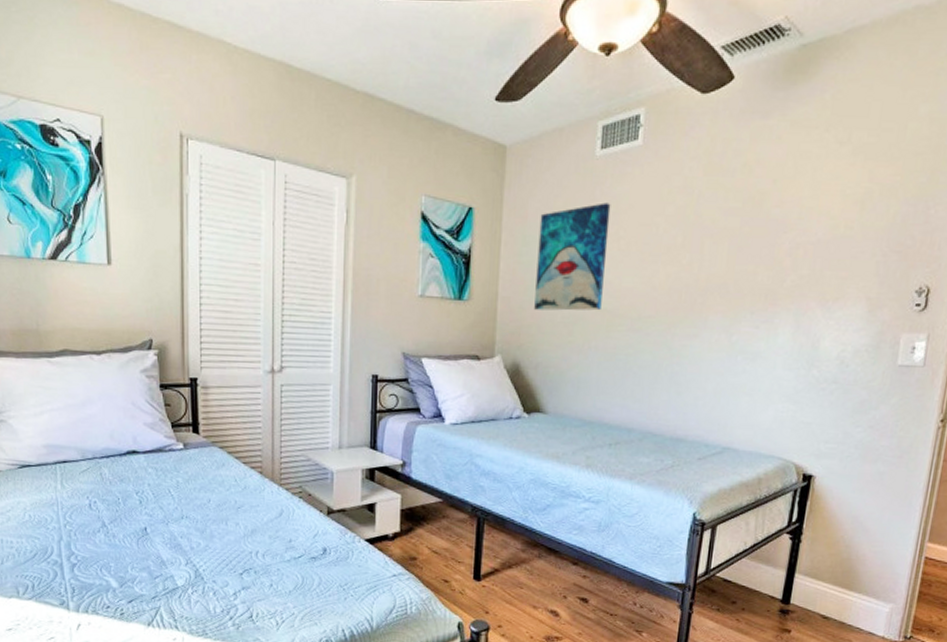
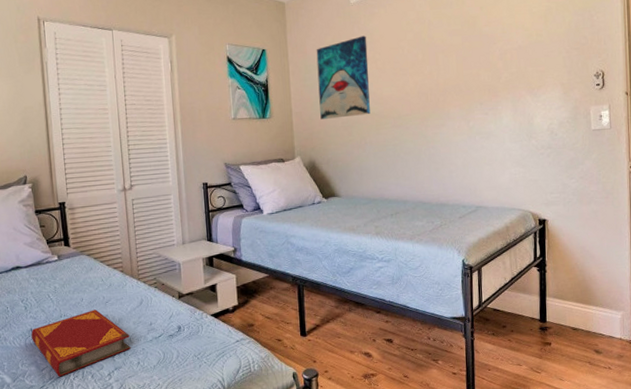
hardback book: none [145,514,263,589] -> present [31,309,131,377]

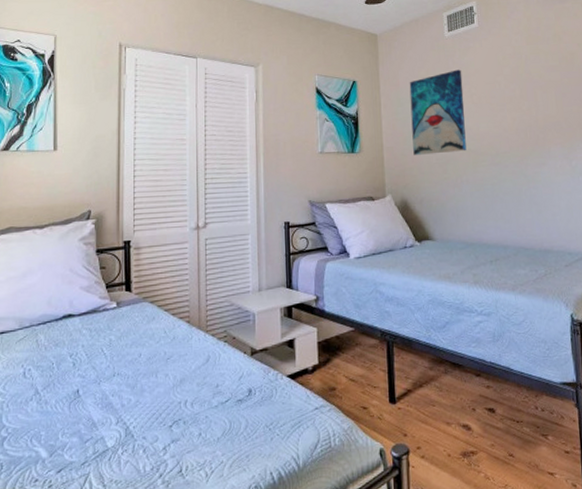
hardback book: present [31,309,131,377] -> none [77,367,192,451]

